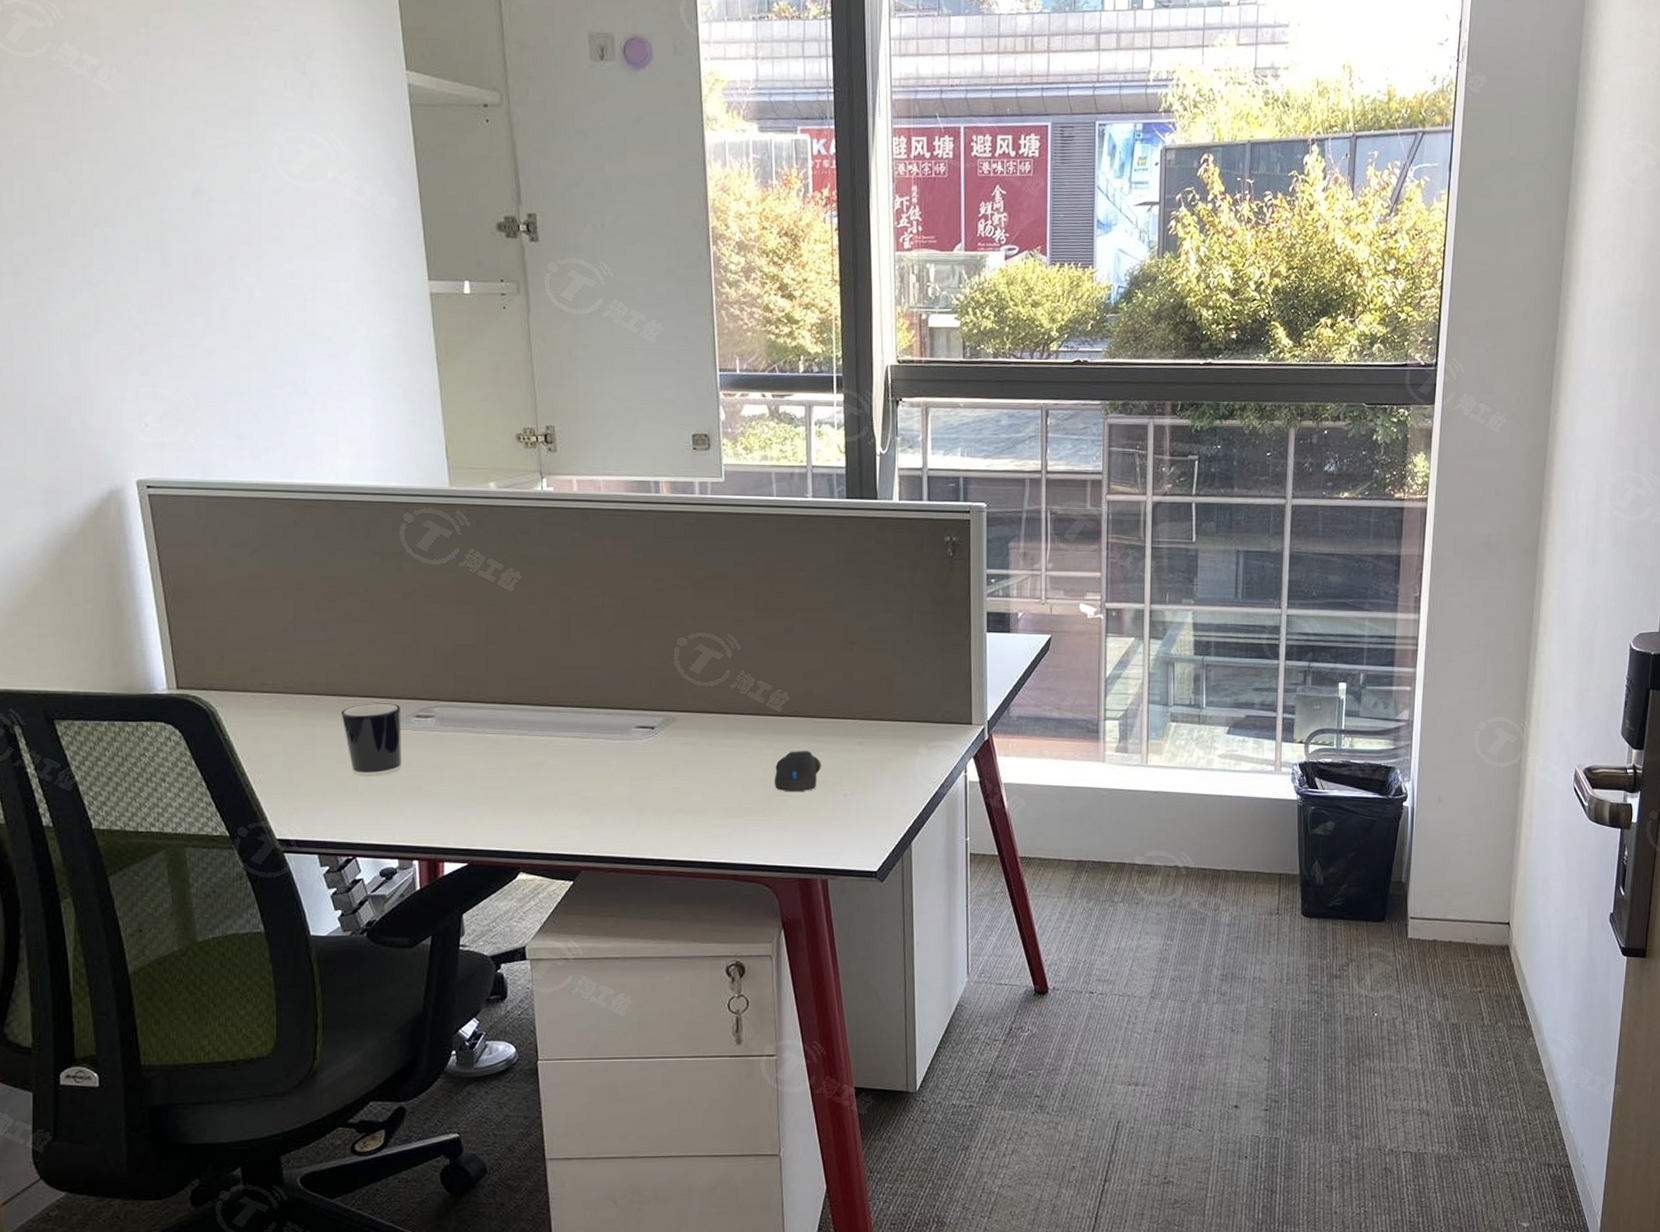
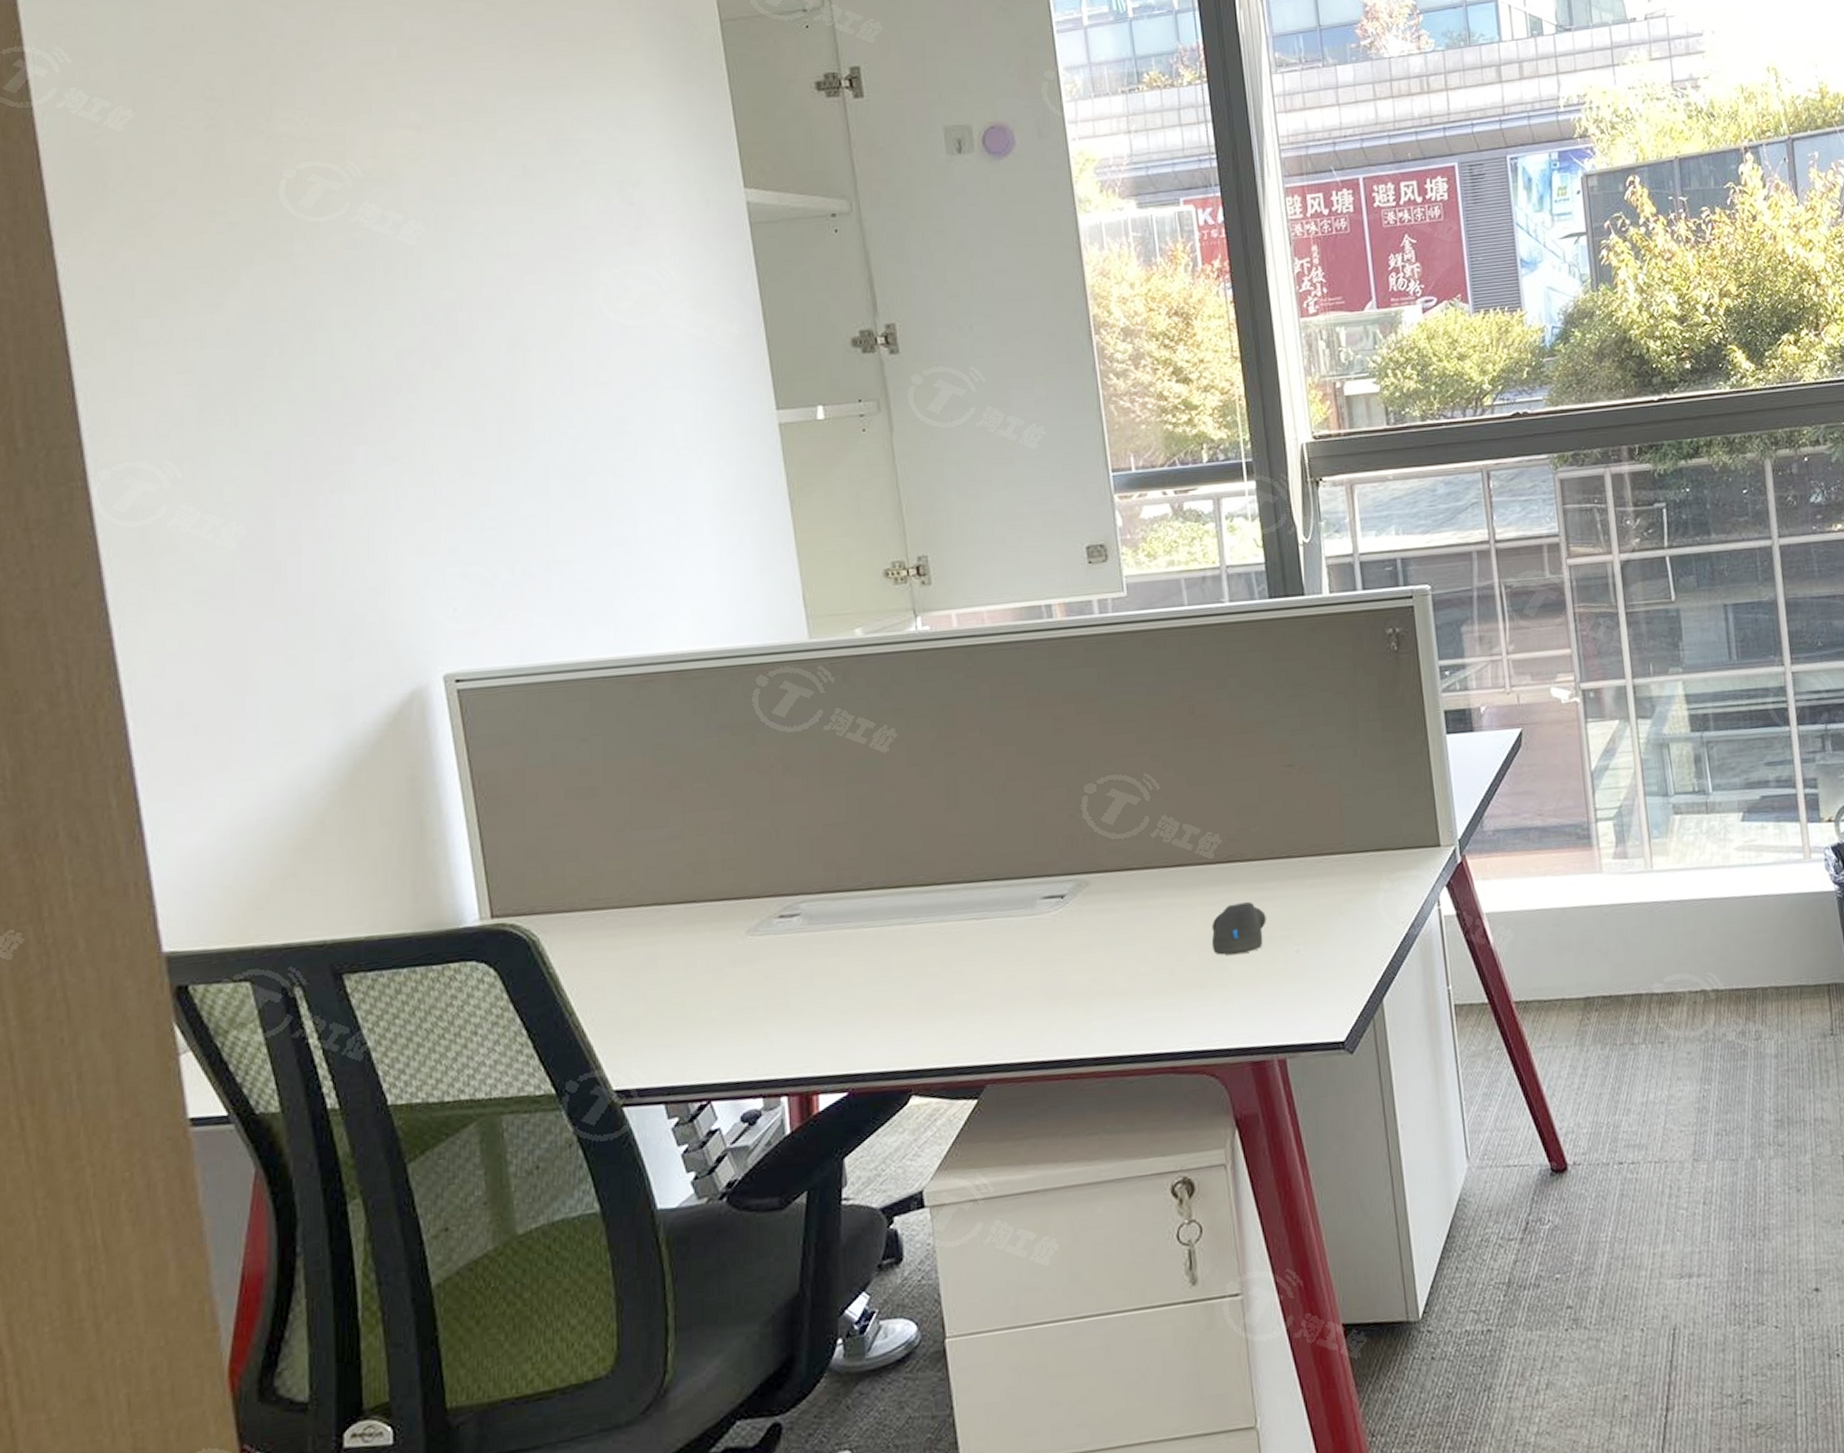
mug: present [341,703,402,778] -> none [689,904,764,1000]

